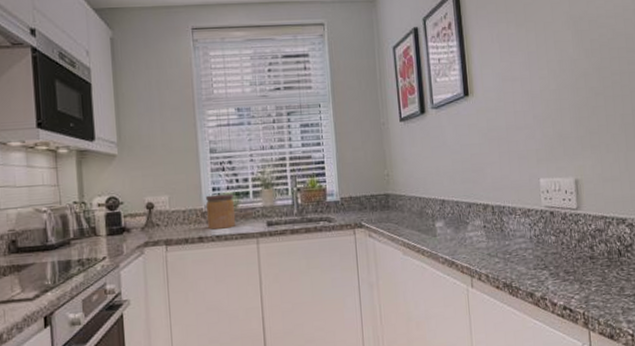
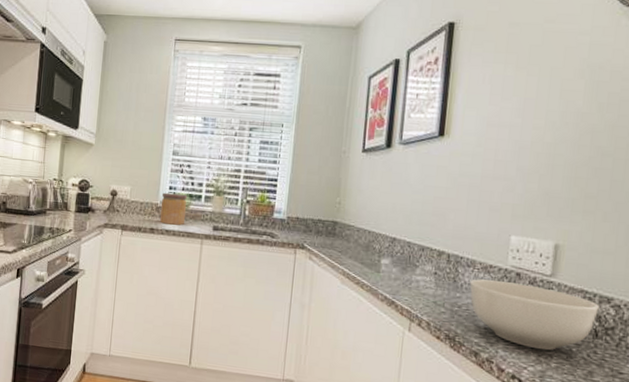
bowl: none [514,220,618,278] -> present [469,279,599,351]

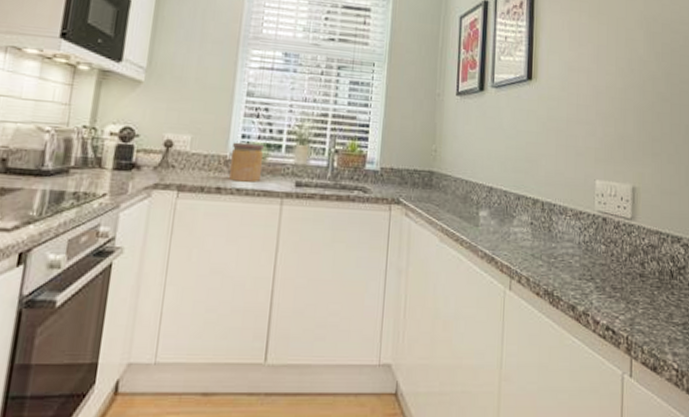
bowl: present [469,279,599,351] -> none [563,226,672,297]

